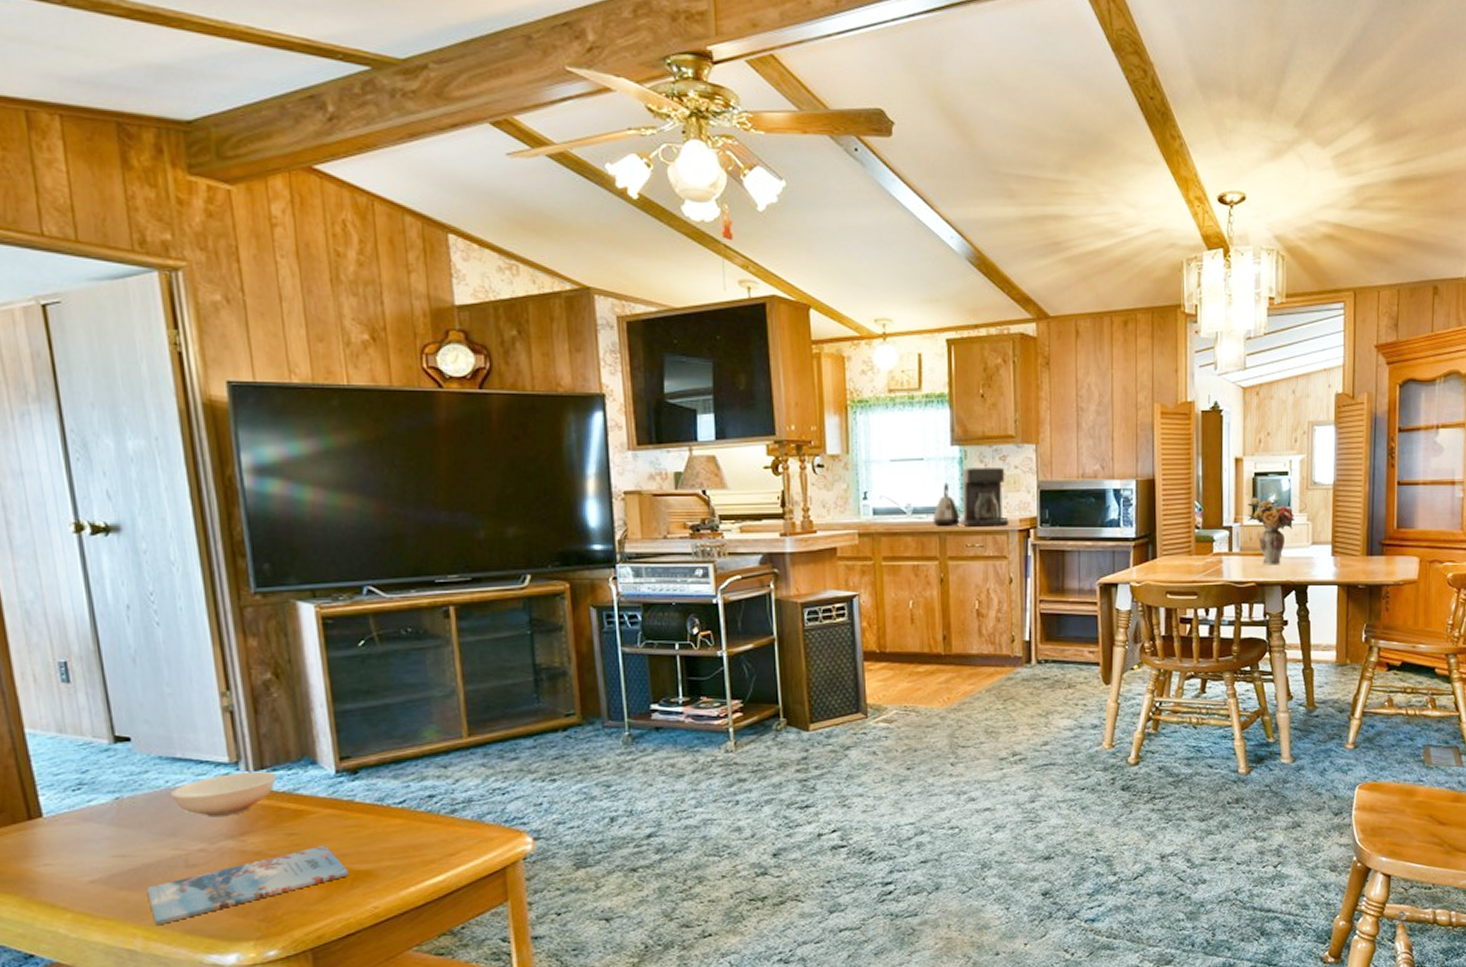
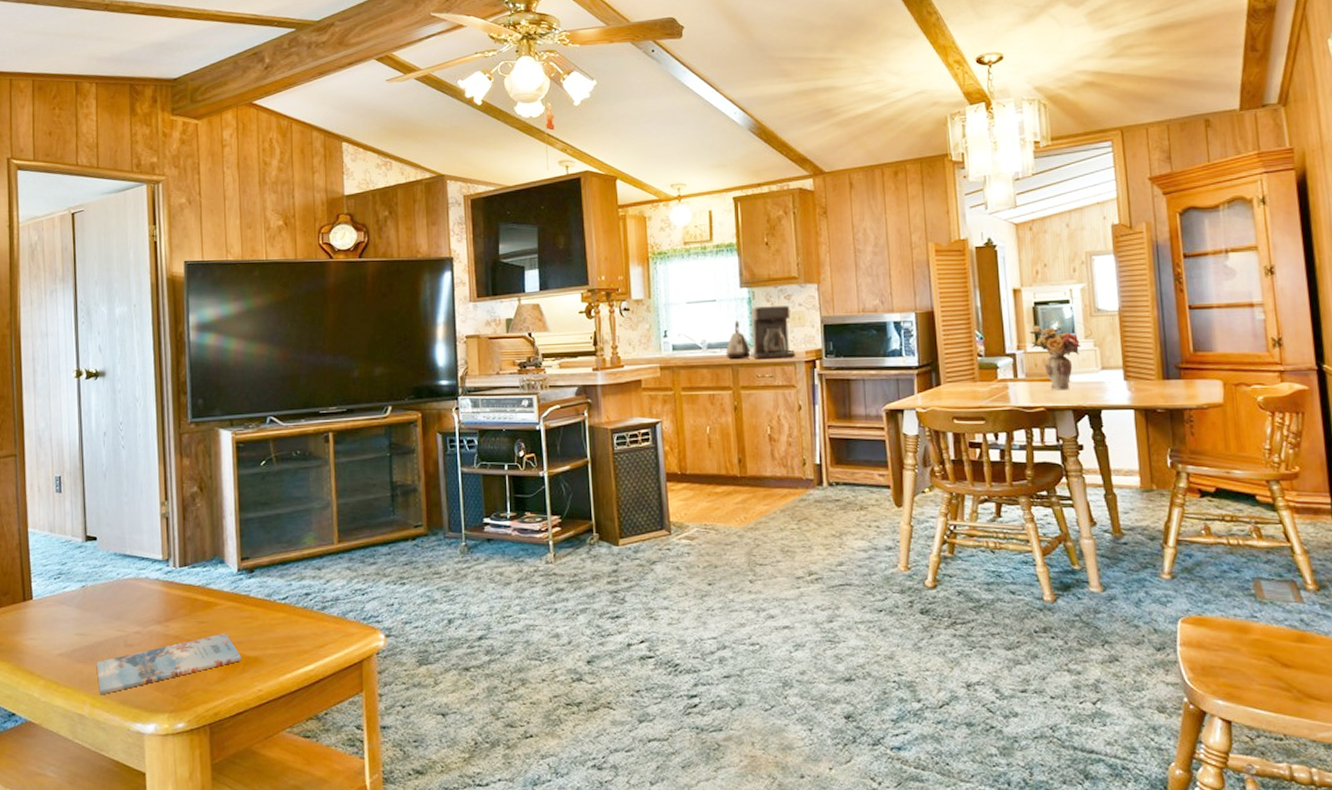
bowl: present [171,771,277,818] -> none [120,568,195,605]

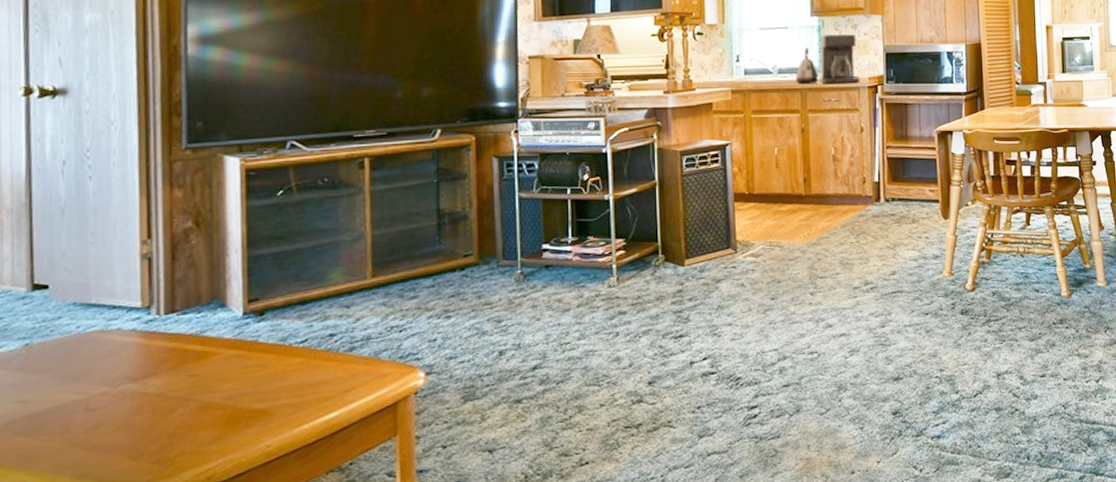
magazine: present [96,632,242,695] -> none [43,385,246,472]
flower arrangement: present [1029,325,1082,391] -> none [1057,57,1098,115]

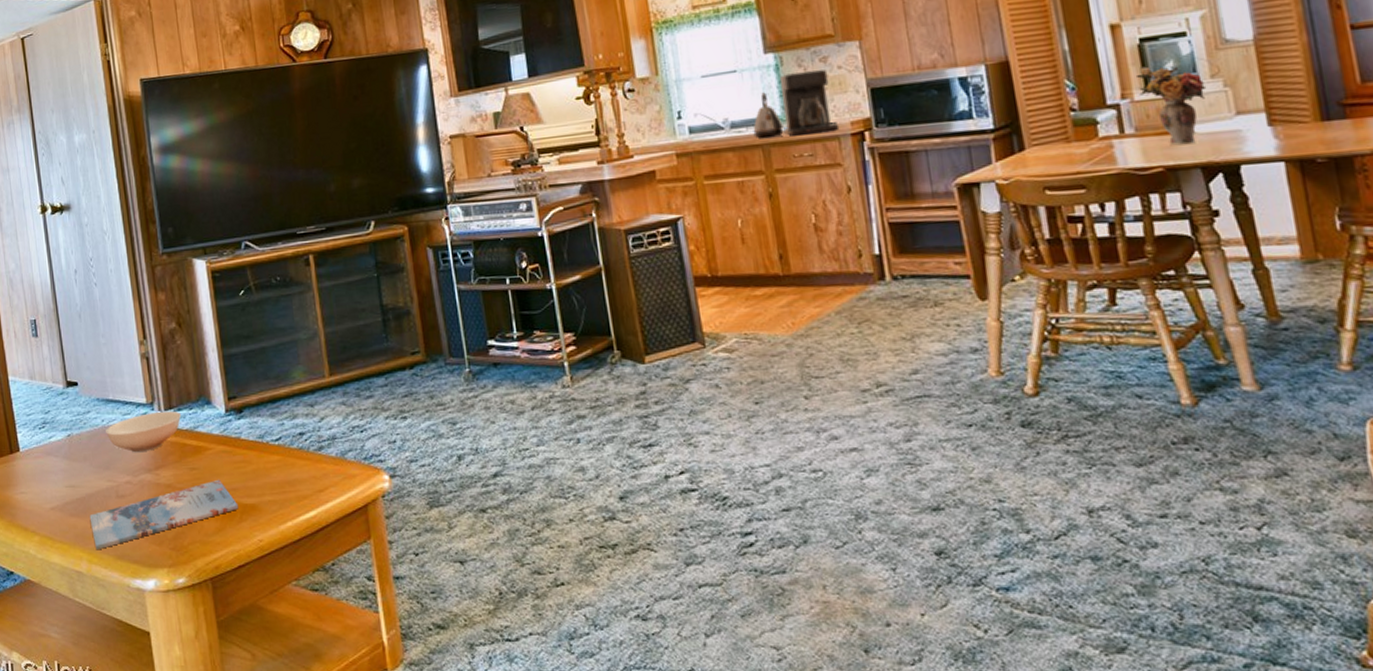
magazine: none [43,385,246,472] -> present [89,479,239,550]
bowl: none [81,314,187,361] -> present [106,410,182,453]
flower arrangement: none [1057,57,1098,115] -> present [1135,66,1207,146]

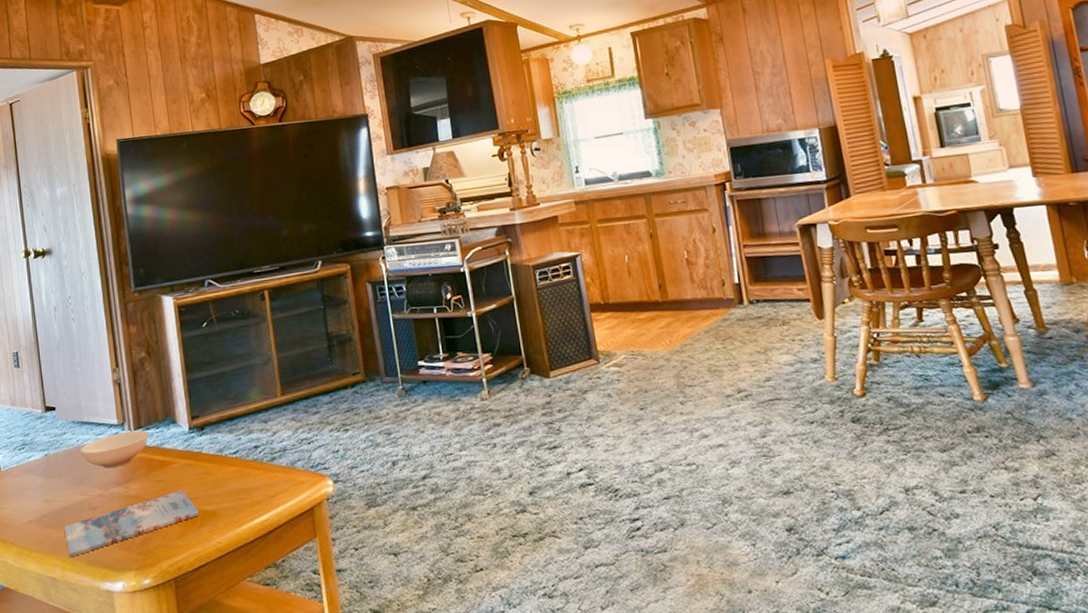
kettle: present [753,92,784,138] -> none [637,150,662,188]
coffee maker: present [780,69,840,136] -> none [658,132,706,186]
flower arrangement: present [1135,66,1207,146] -> none [933,130,987,193]

